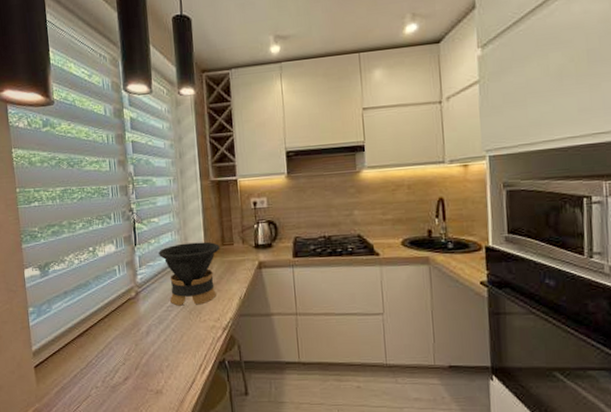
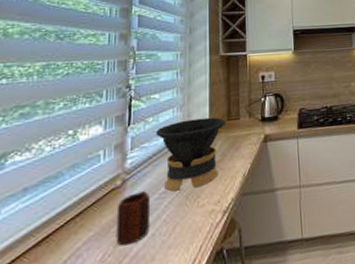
mug: none [134,303,162,345] -> present [115,191,151,246]

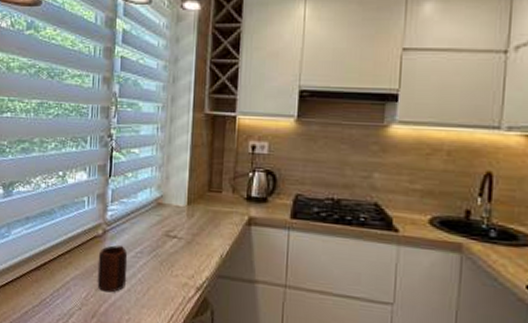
coffee maker: present [156,117,225,192] -> none [135,182,206,257]

